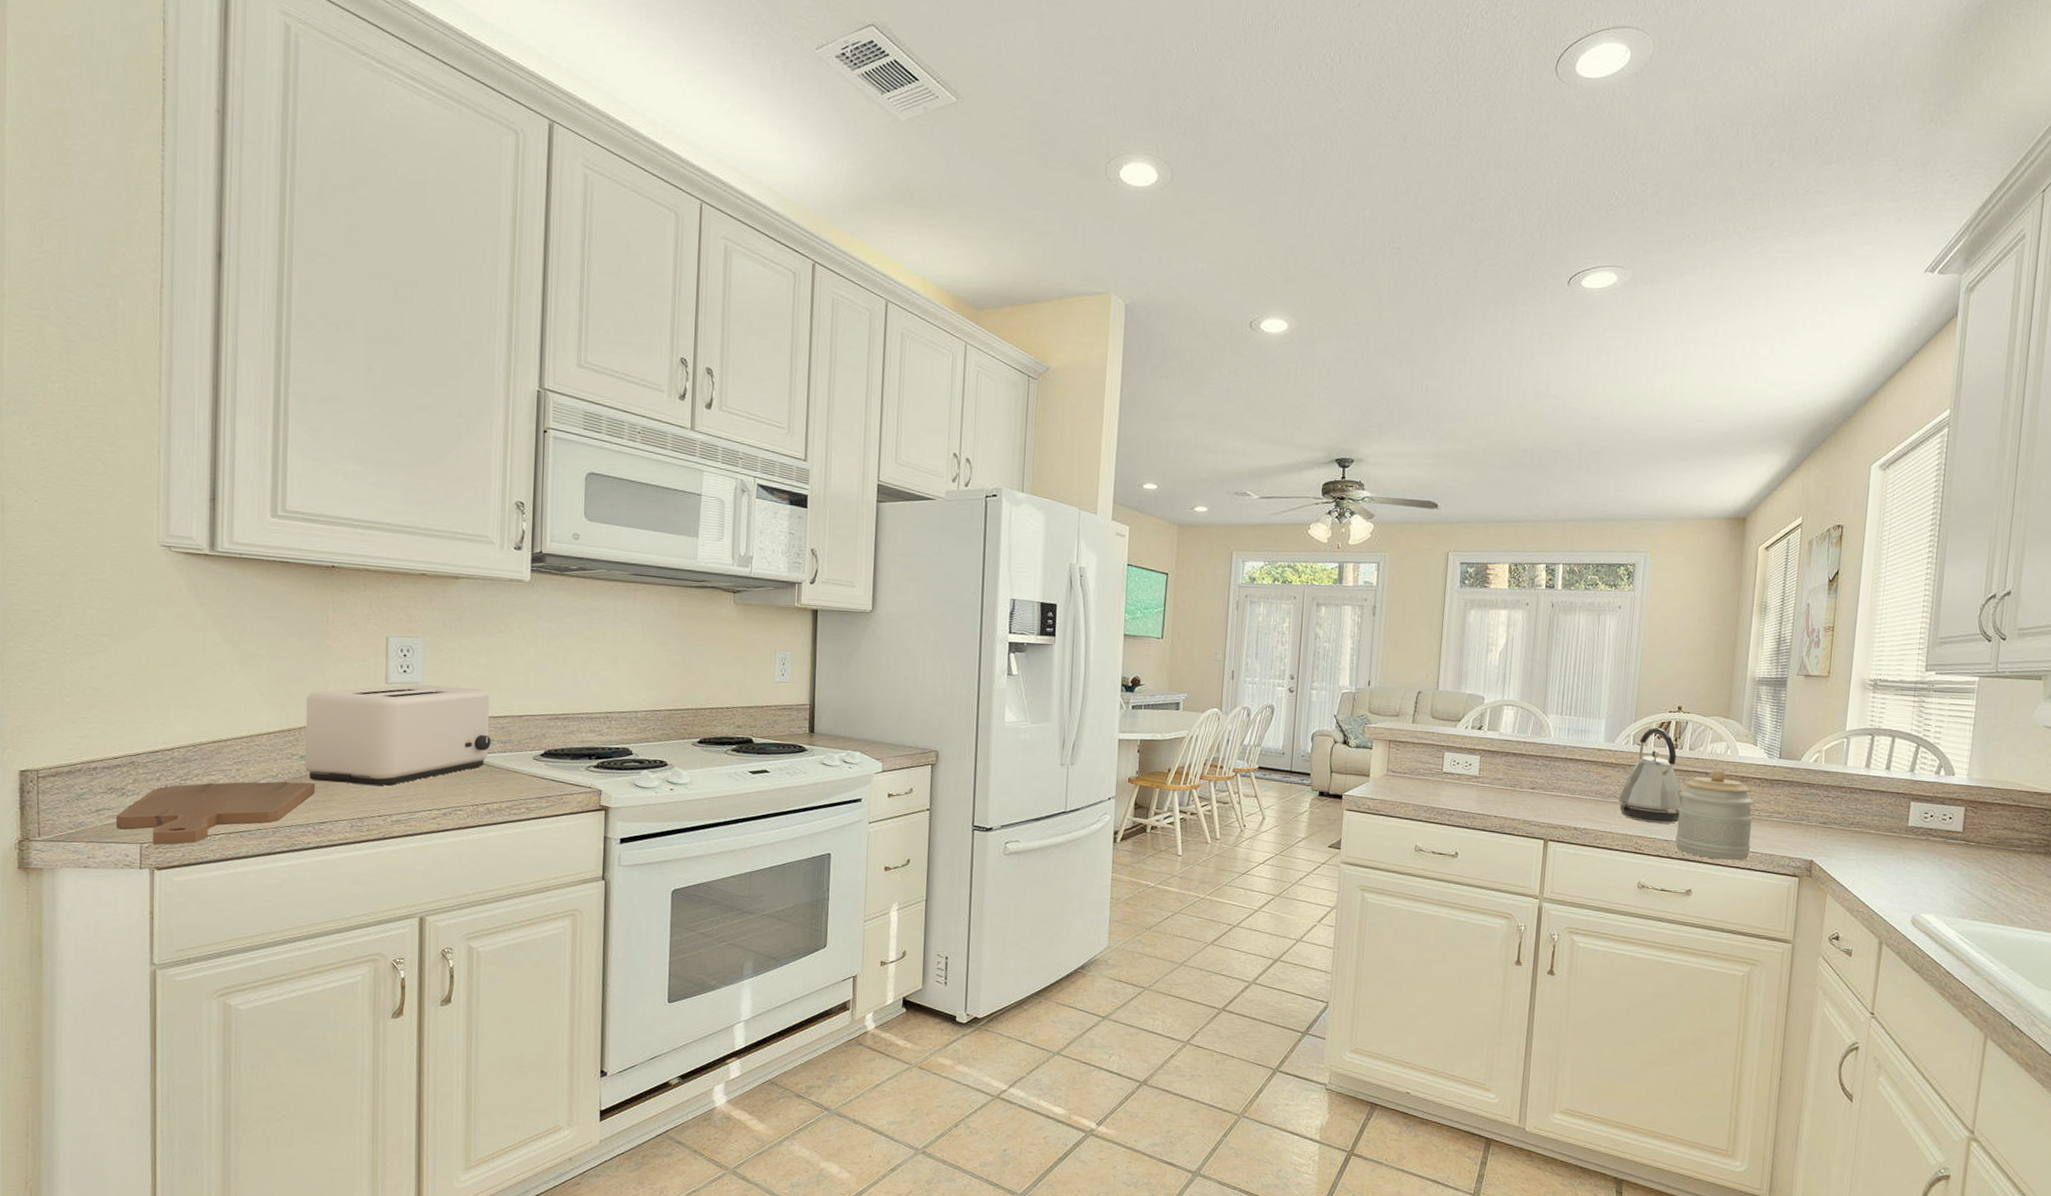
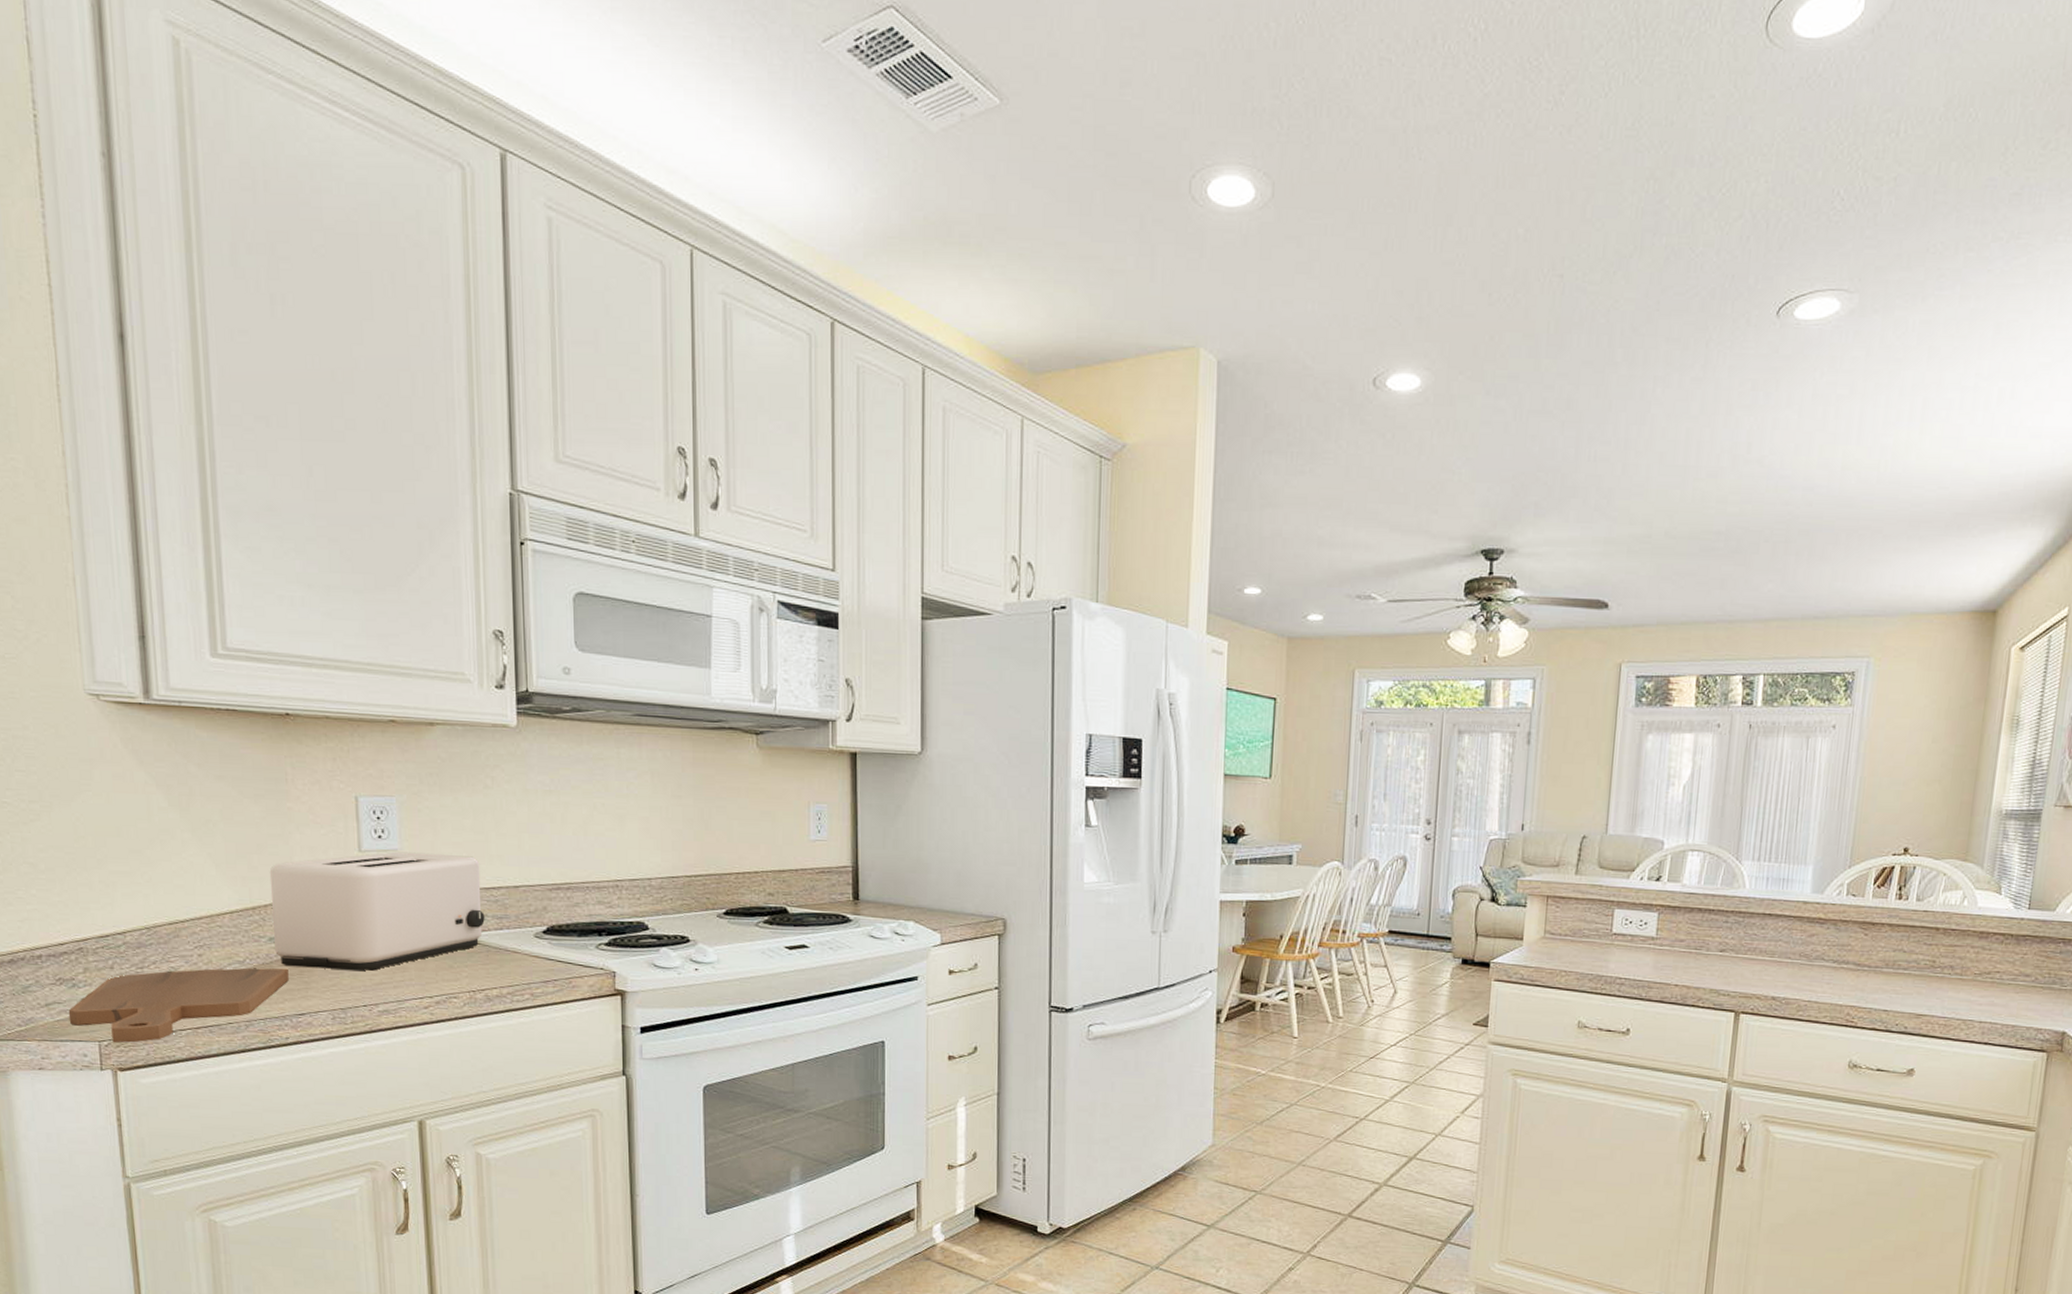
kettle: present [1618,727,1683,824] -> none [1826,874,1907,991]
jar: present [1675,769,1755,861] -> none [1895,923,1996,1034]

